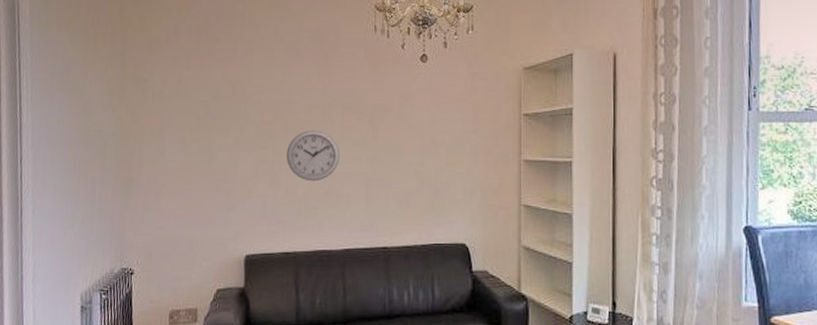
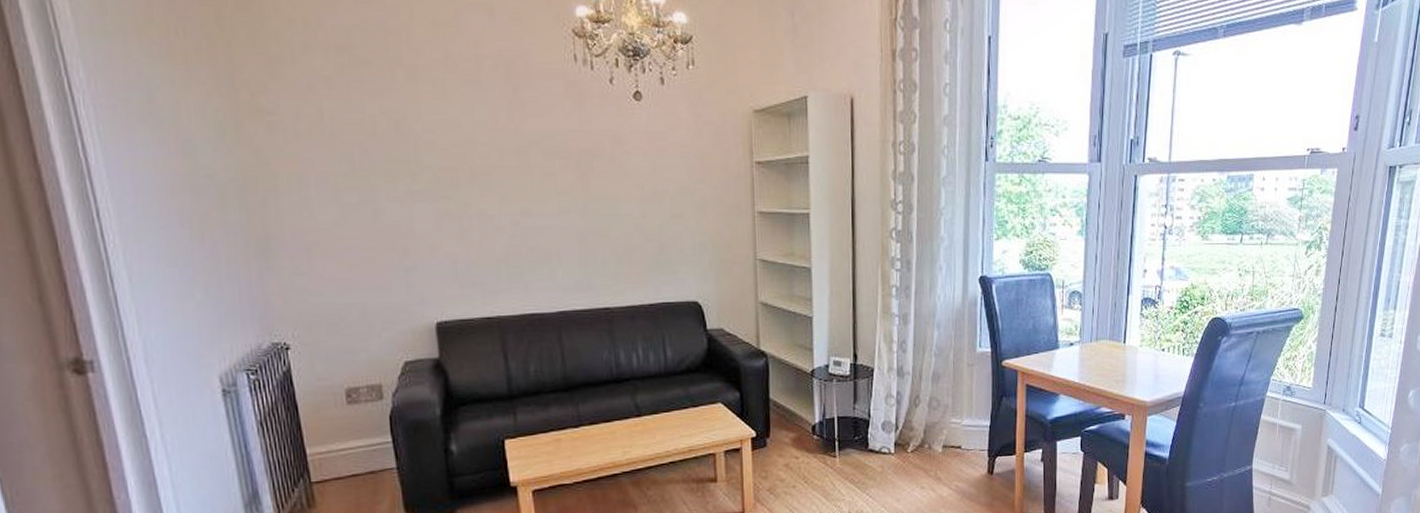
wall clock: present [286,130,340,182] -> none [475,178,544,237]

